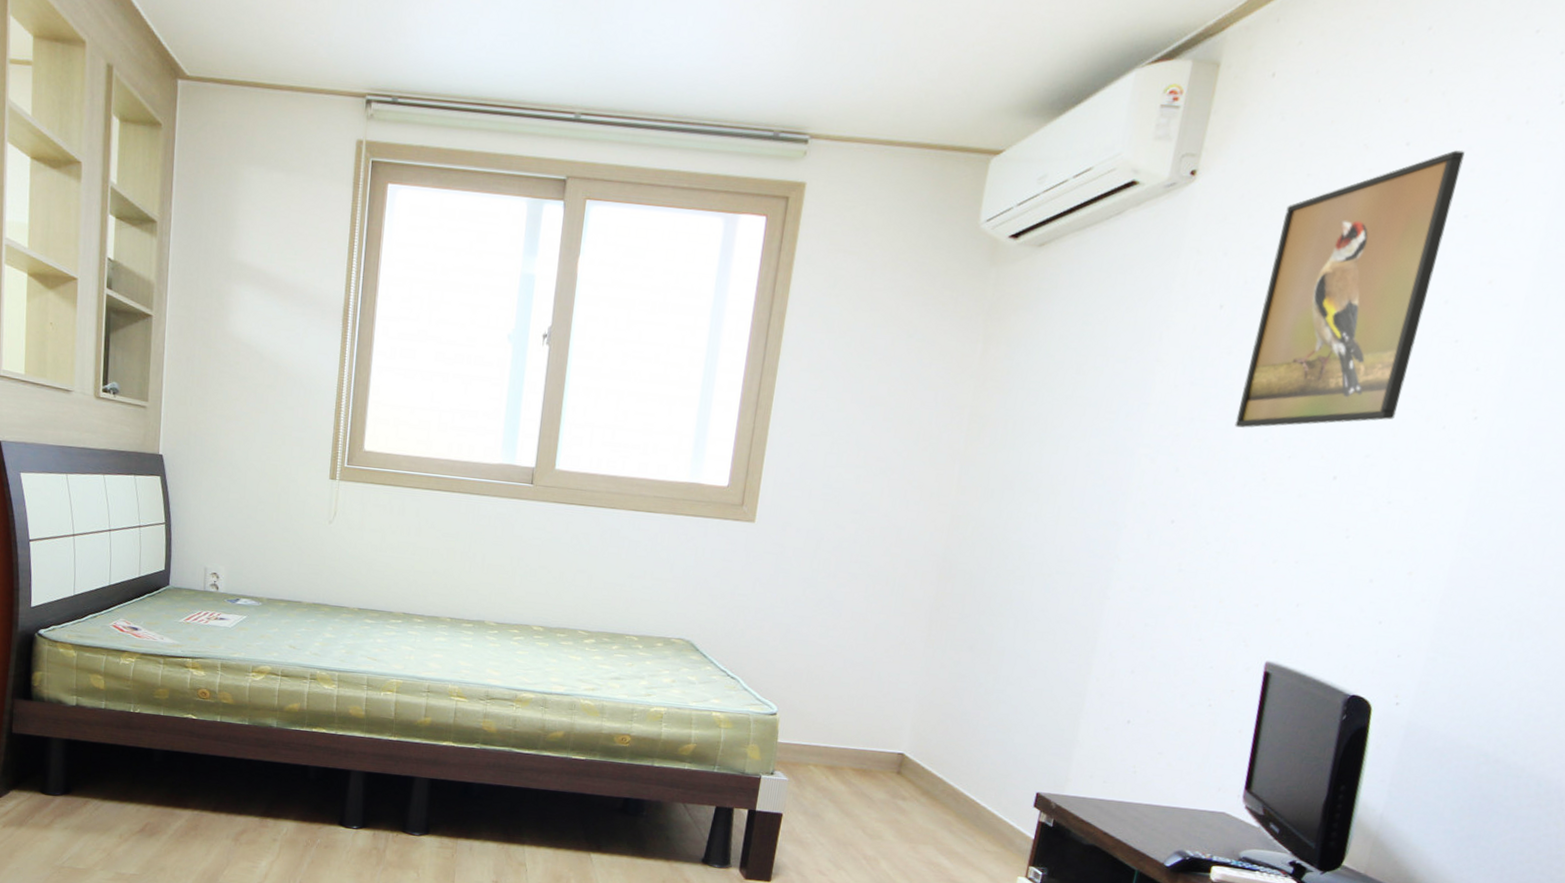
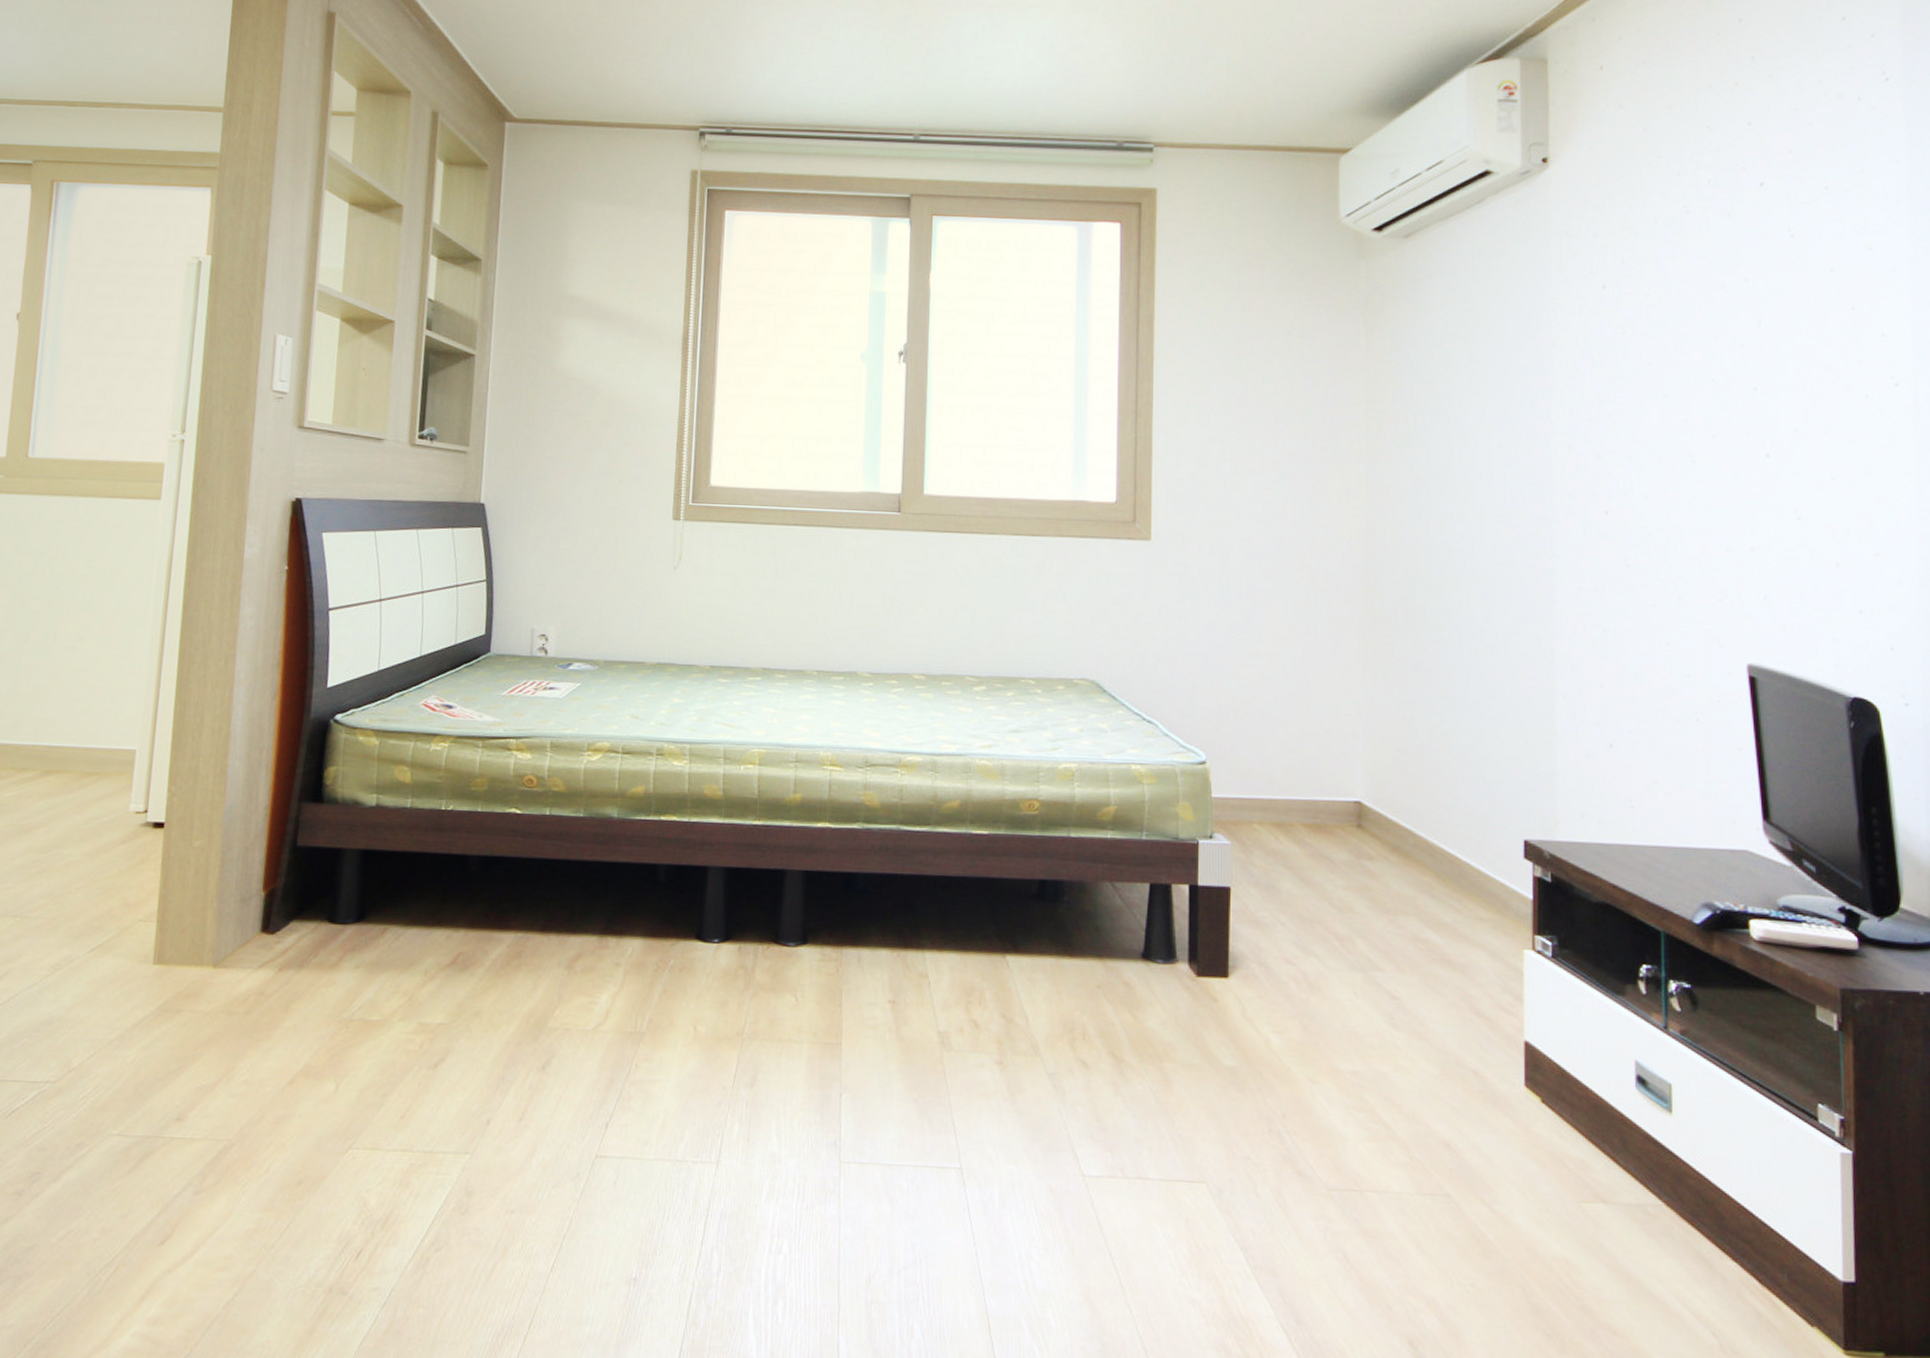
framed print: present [1234,150,1465,428] -> none [1645,127,1814,408]

